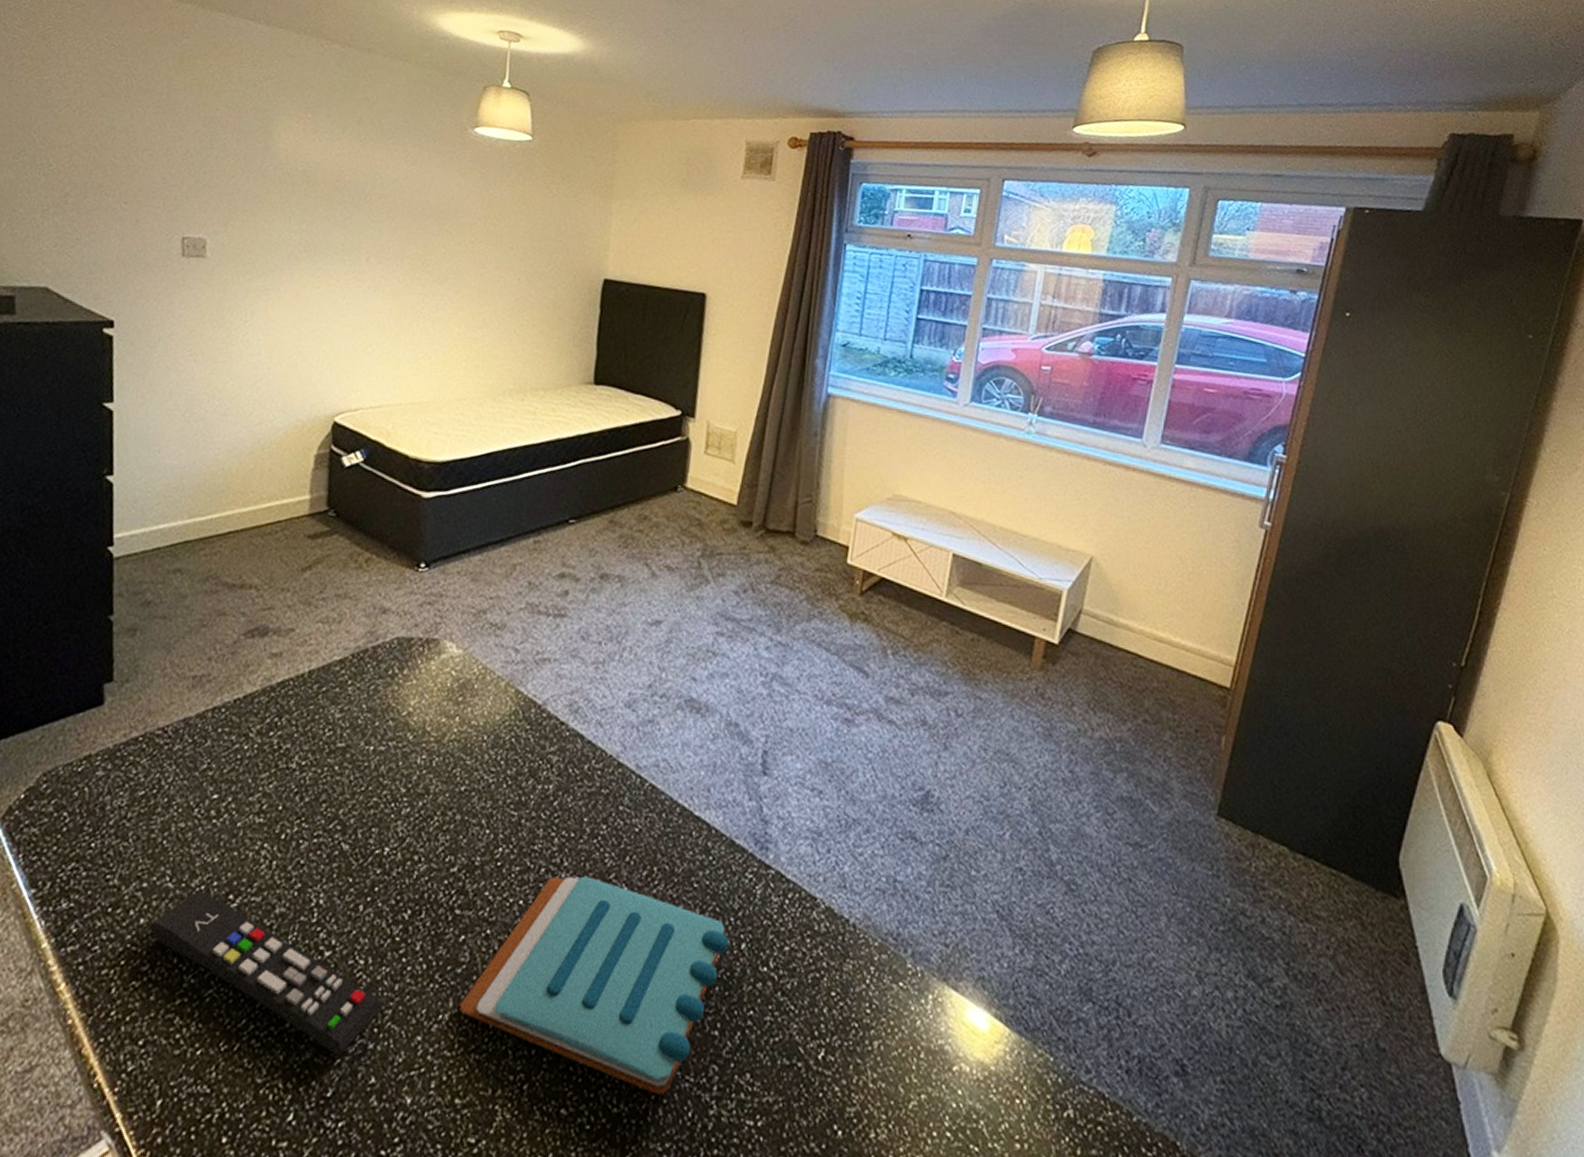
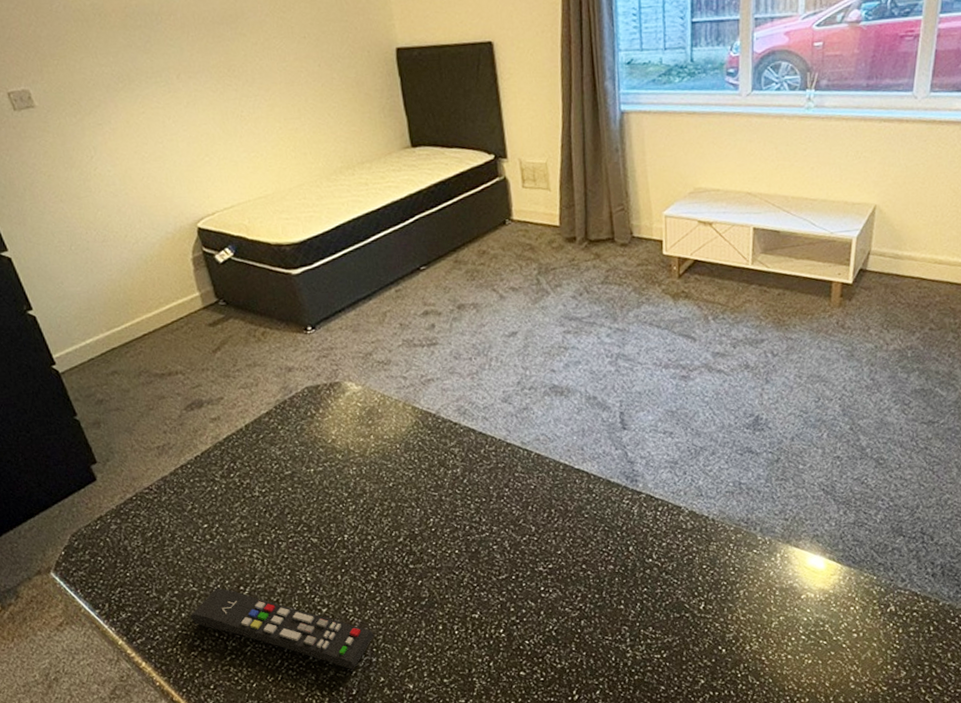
notebook: present [459,876,729,1095] -> none [430,525,620,652]

